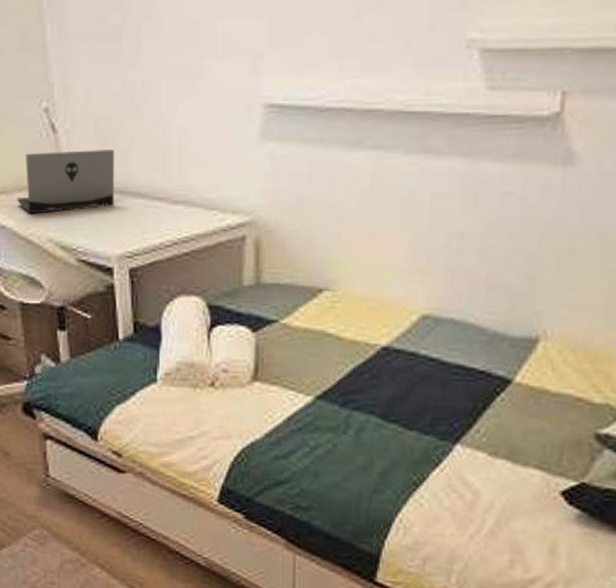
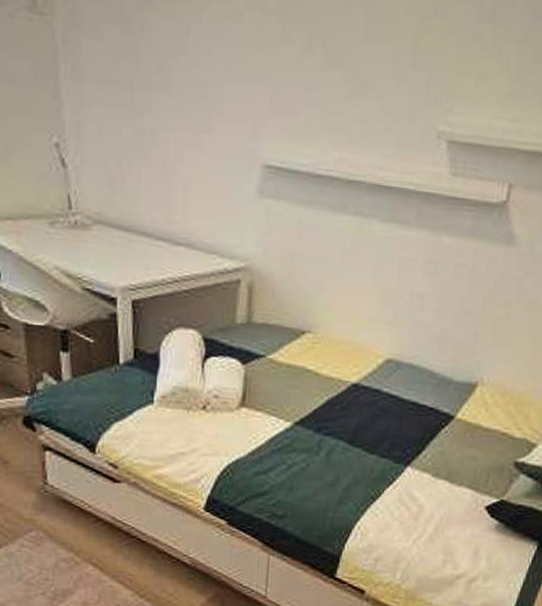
laptop: present [17,150,115,213] -> none [24,184,123,243]

